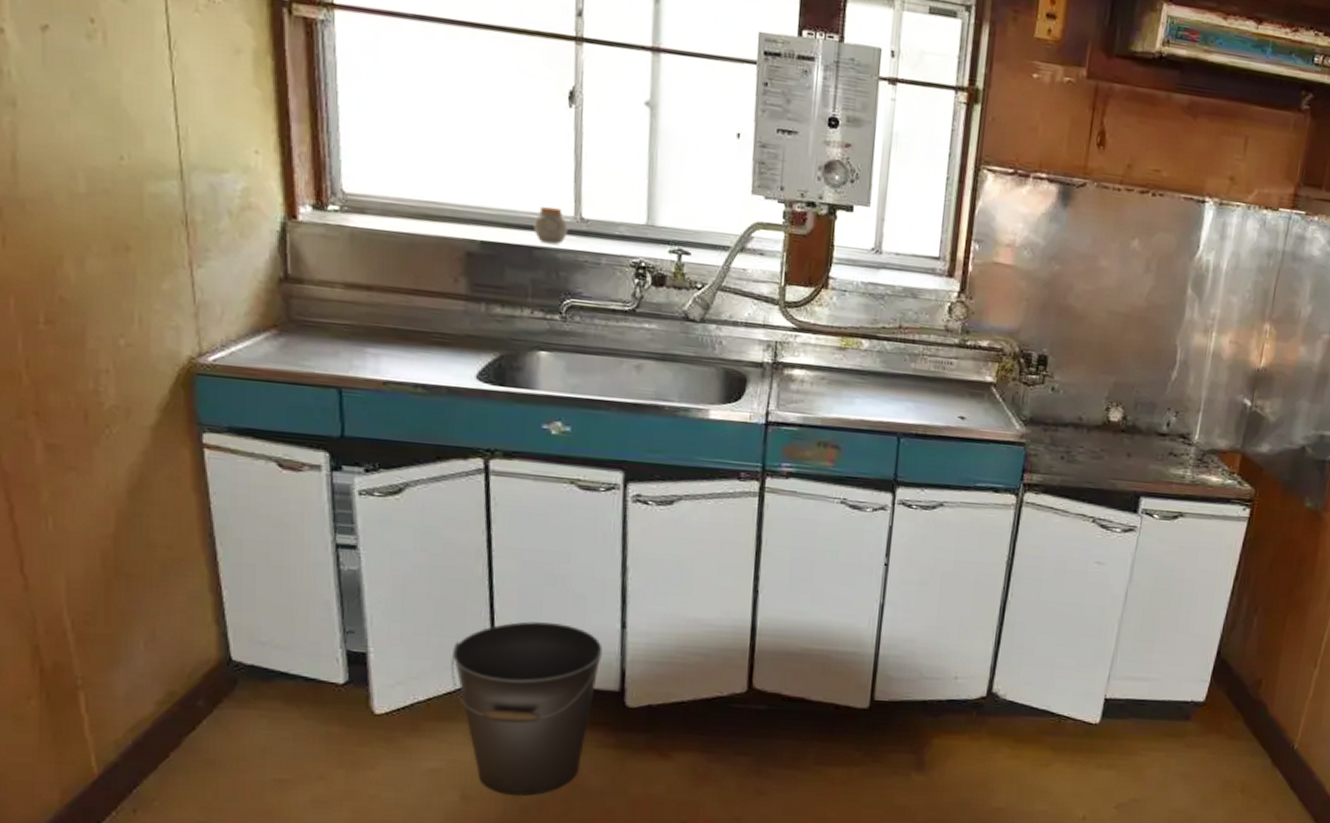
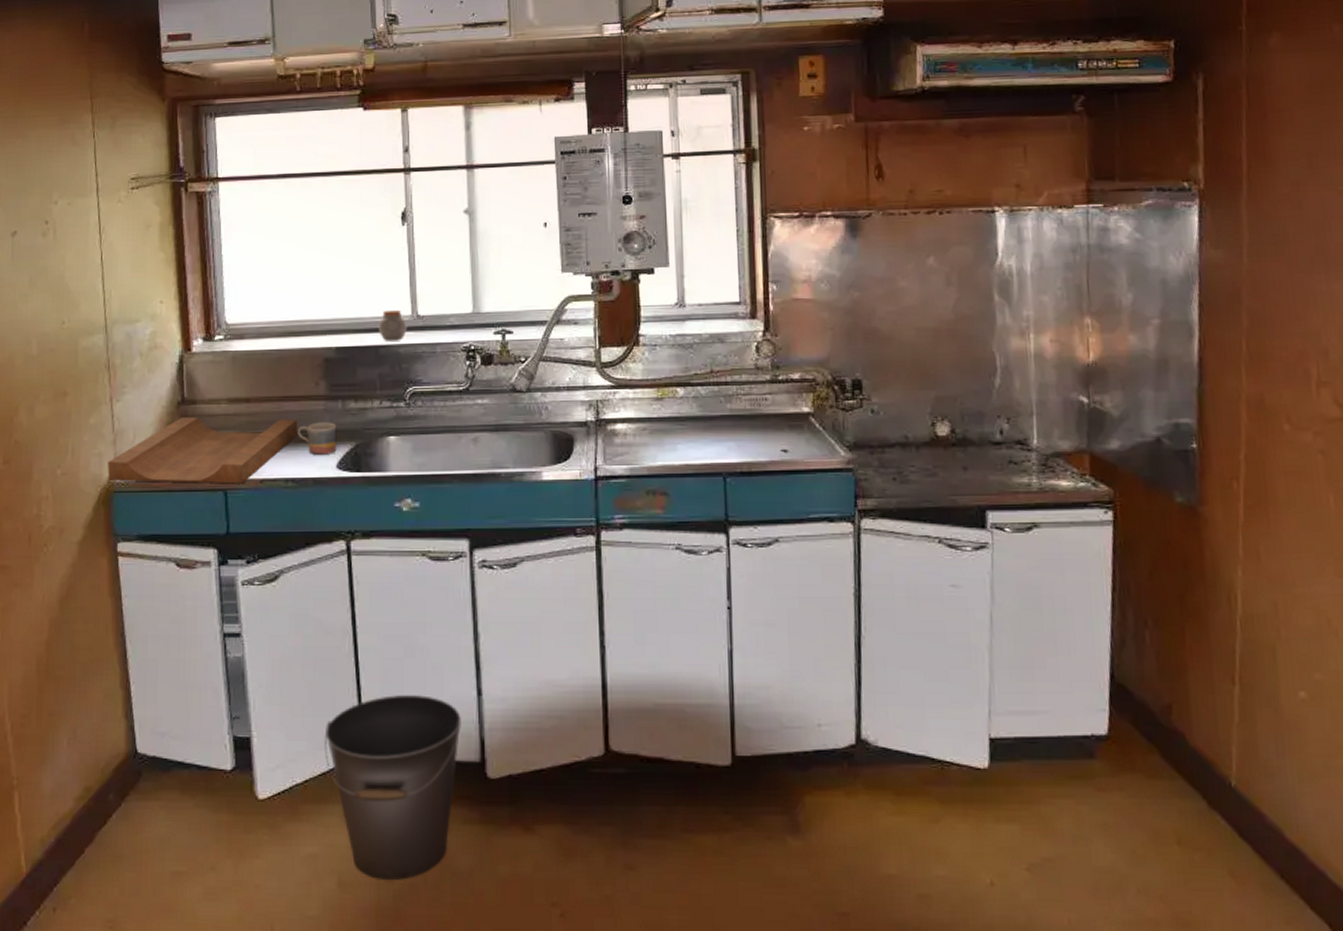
cutting board: none [188,296,431,384] -> present [108,416,297,484]
mug: none [430,324,479,363] -> present [297,422,337,455]

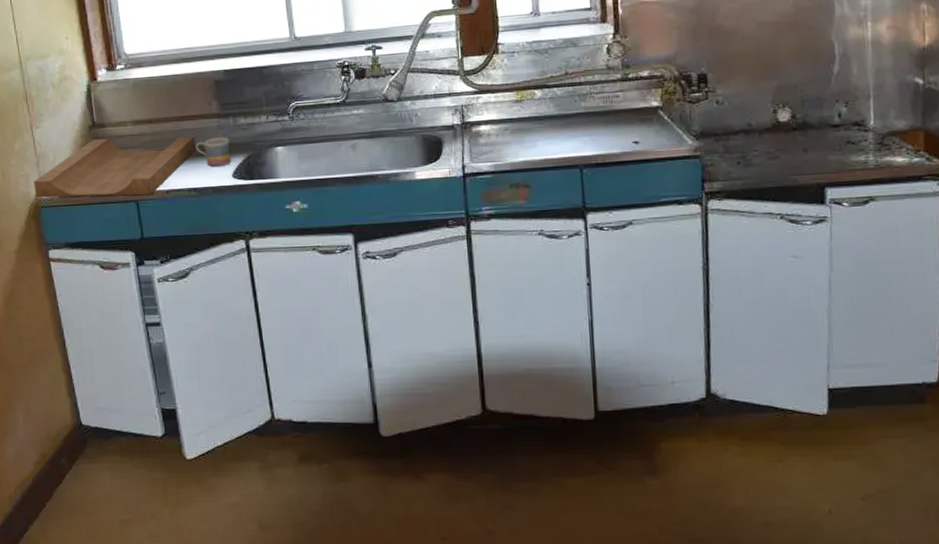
bucket: present [324,695,463,881] -> none [238,369,357,523]
jar: present [378,311,407,341] -> none [260,34,287,62]

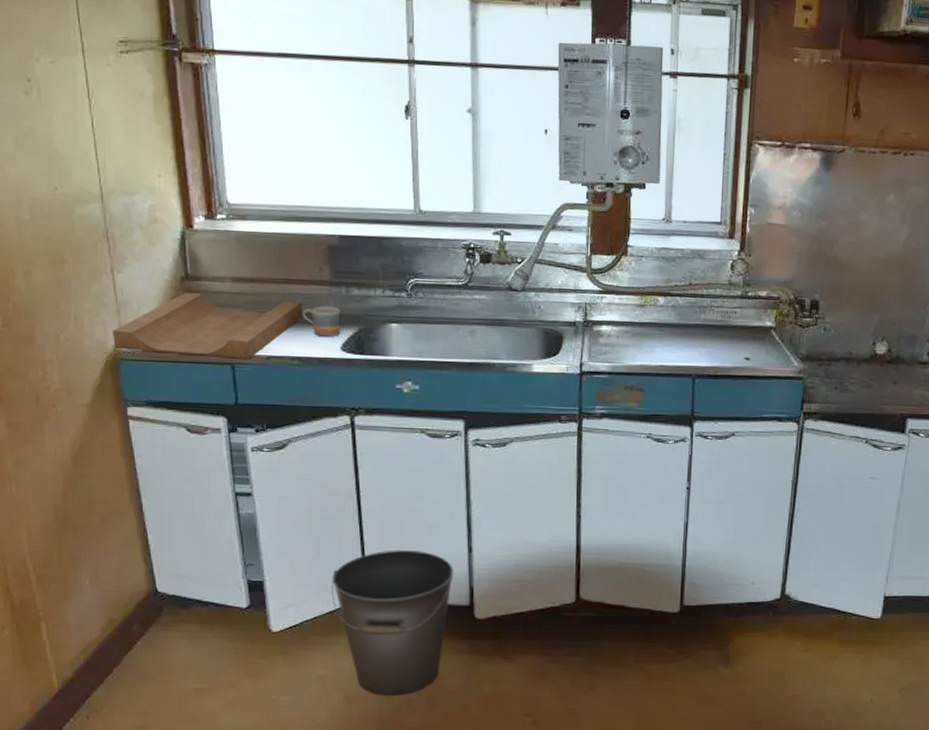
bucket: none [238,369,357,523] -> present [331,550,455,697]

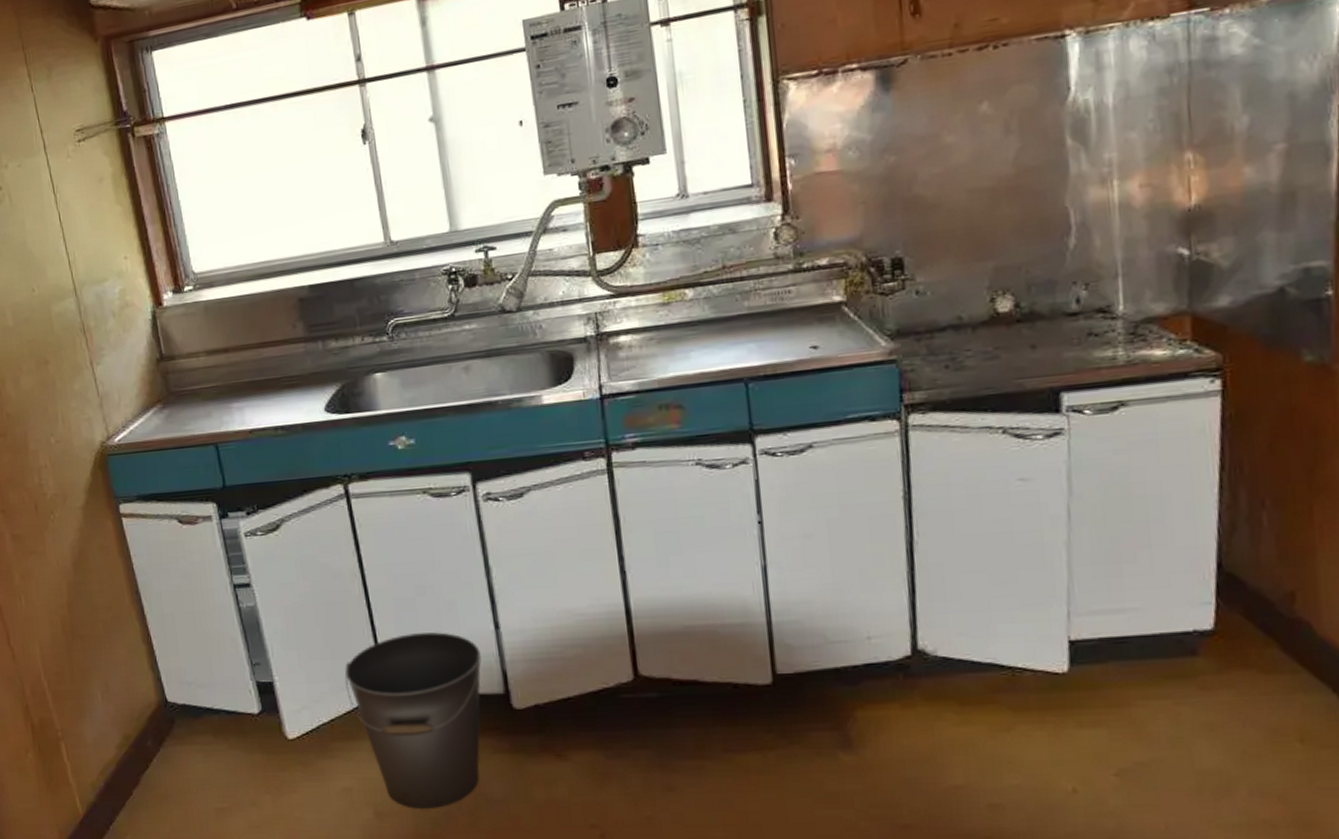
cutting board: present [113,292,302,359] -> none [98,364,281,445]
mug: present [302,306,341,337] -> none [280,364,323,400]

